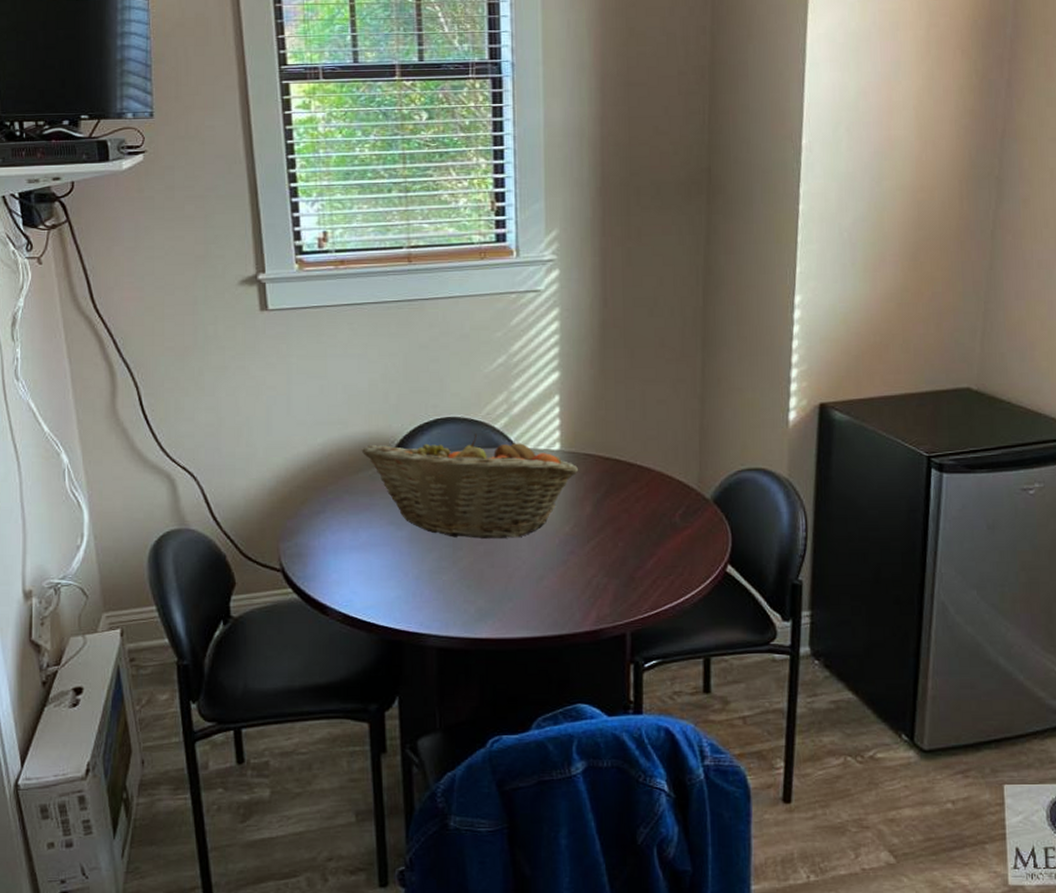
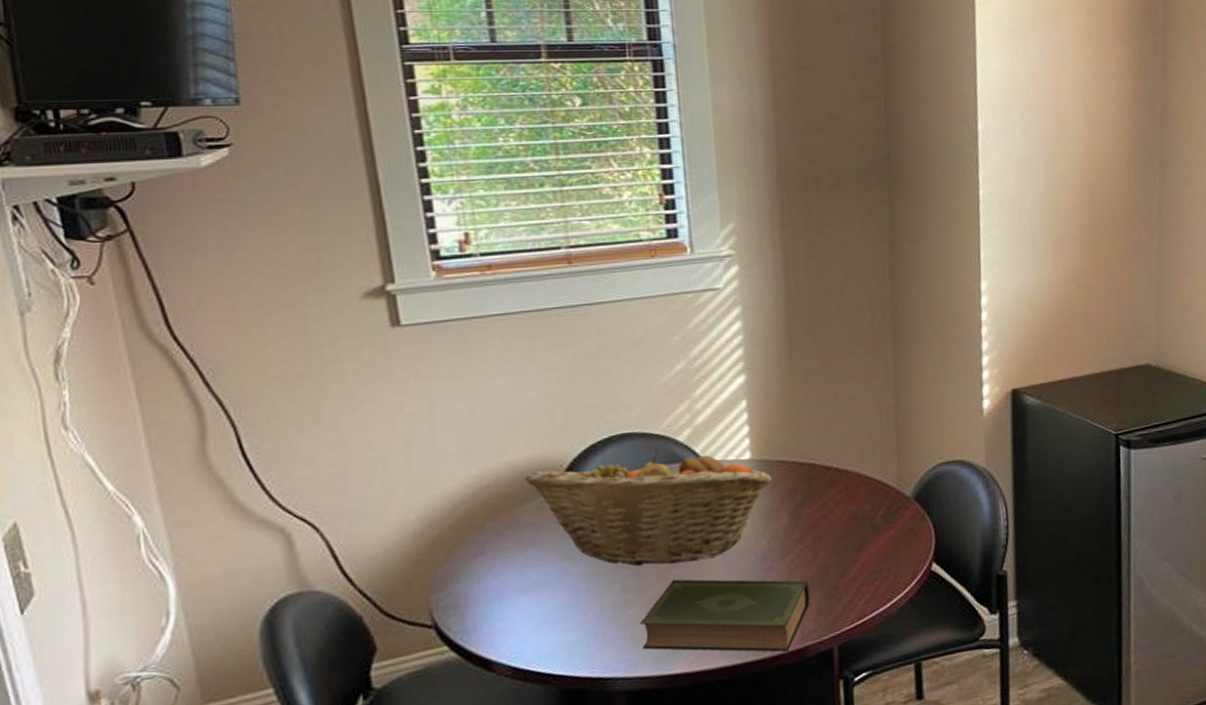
book: none [453,553,608,632] -> present [640,579,811,652]

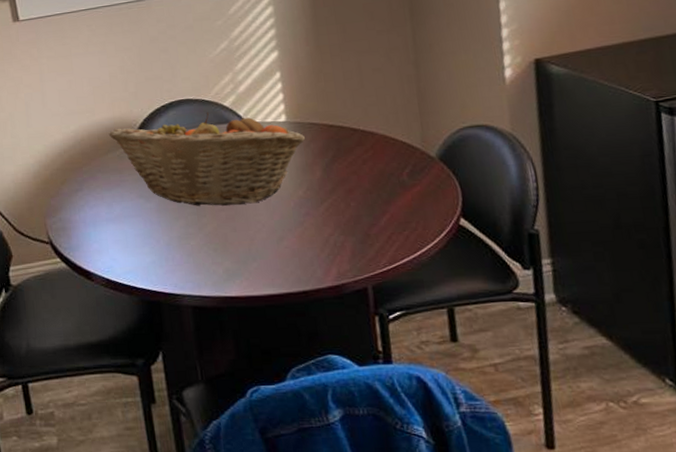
book: present [640,579,811,652] -> none [201,218,345,287]

